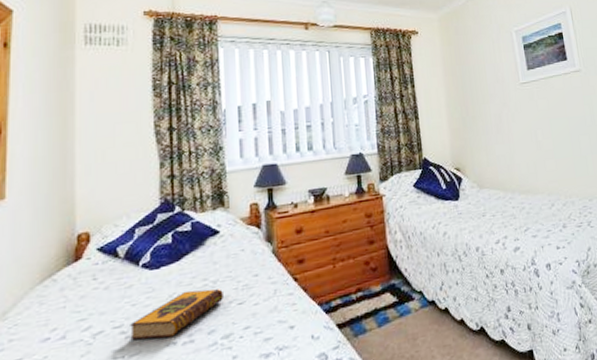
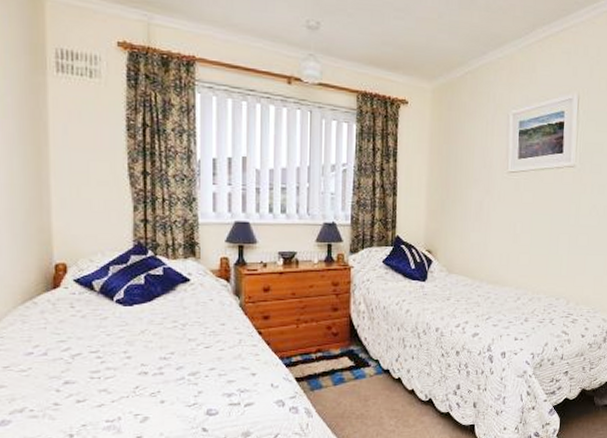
hardback book: present [130,289,223,340] -> none [105,329,191,368]

